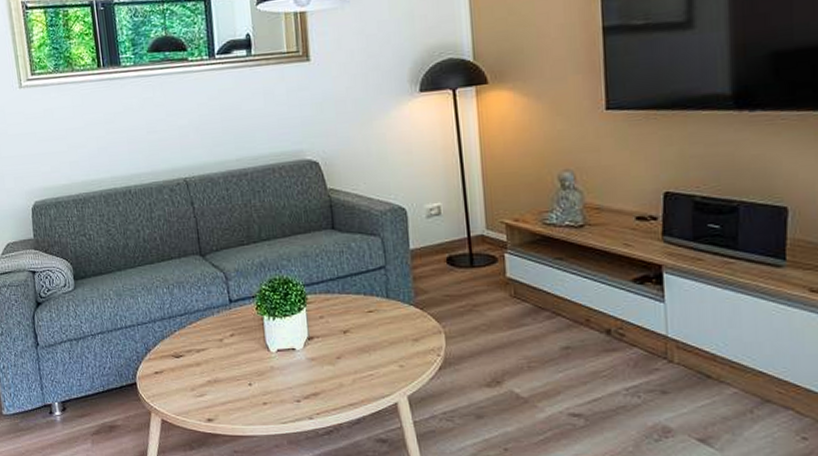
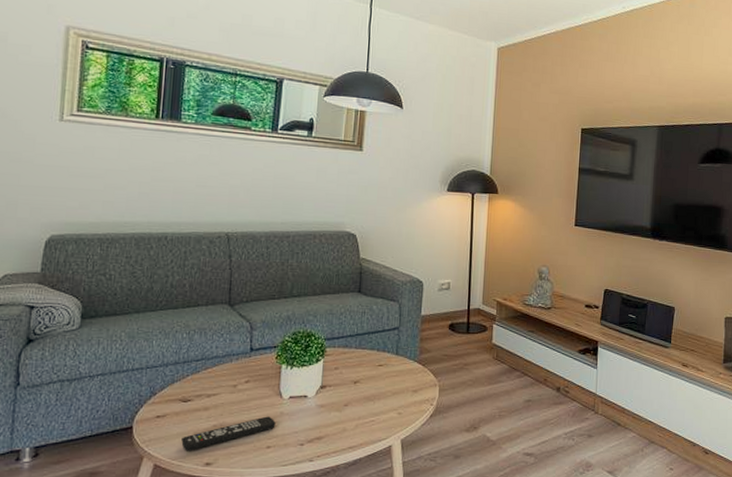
remote control: none [181,371,268,407] -> present [181,416,276,451]

